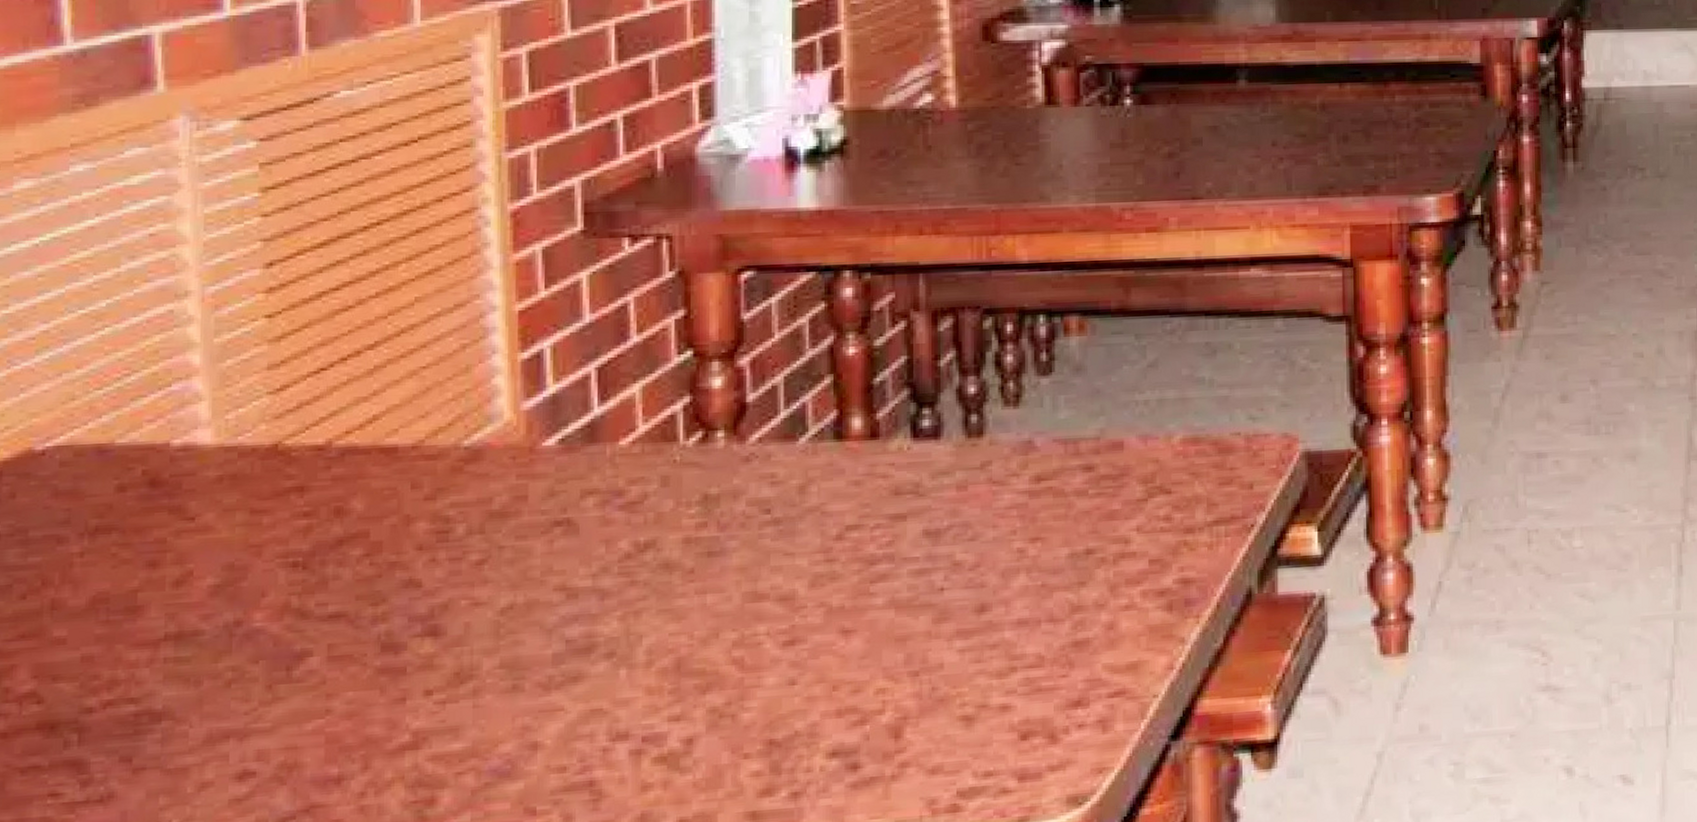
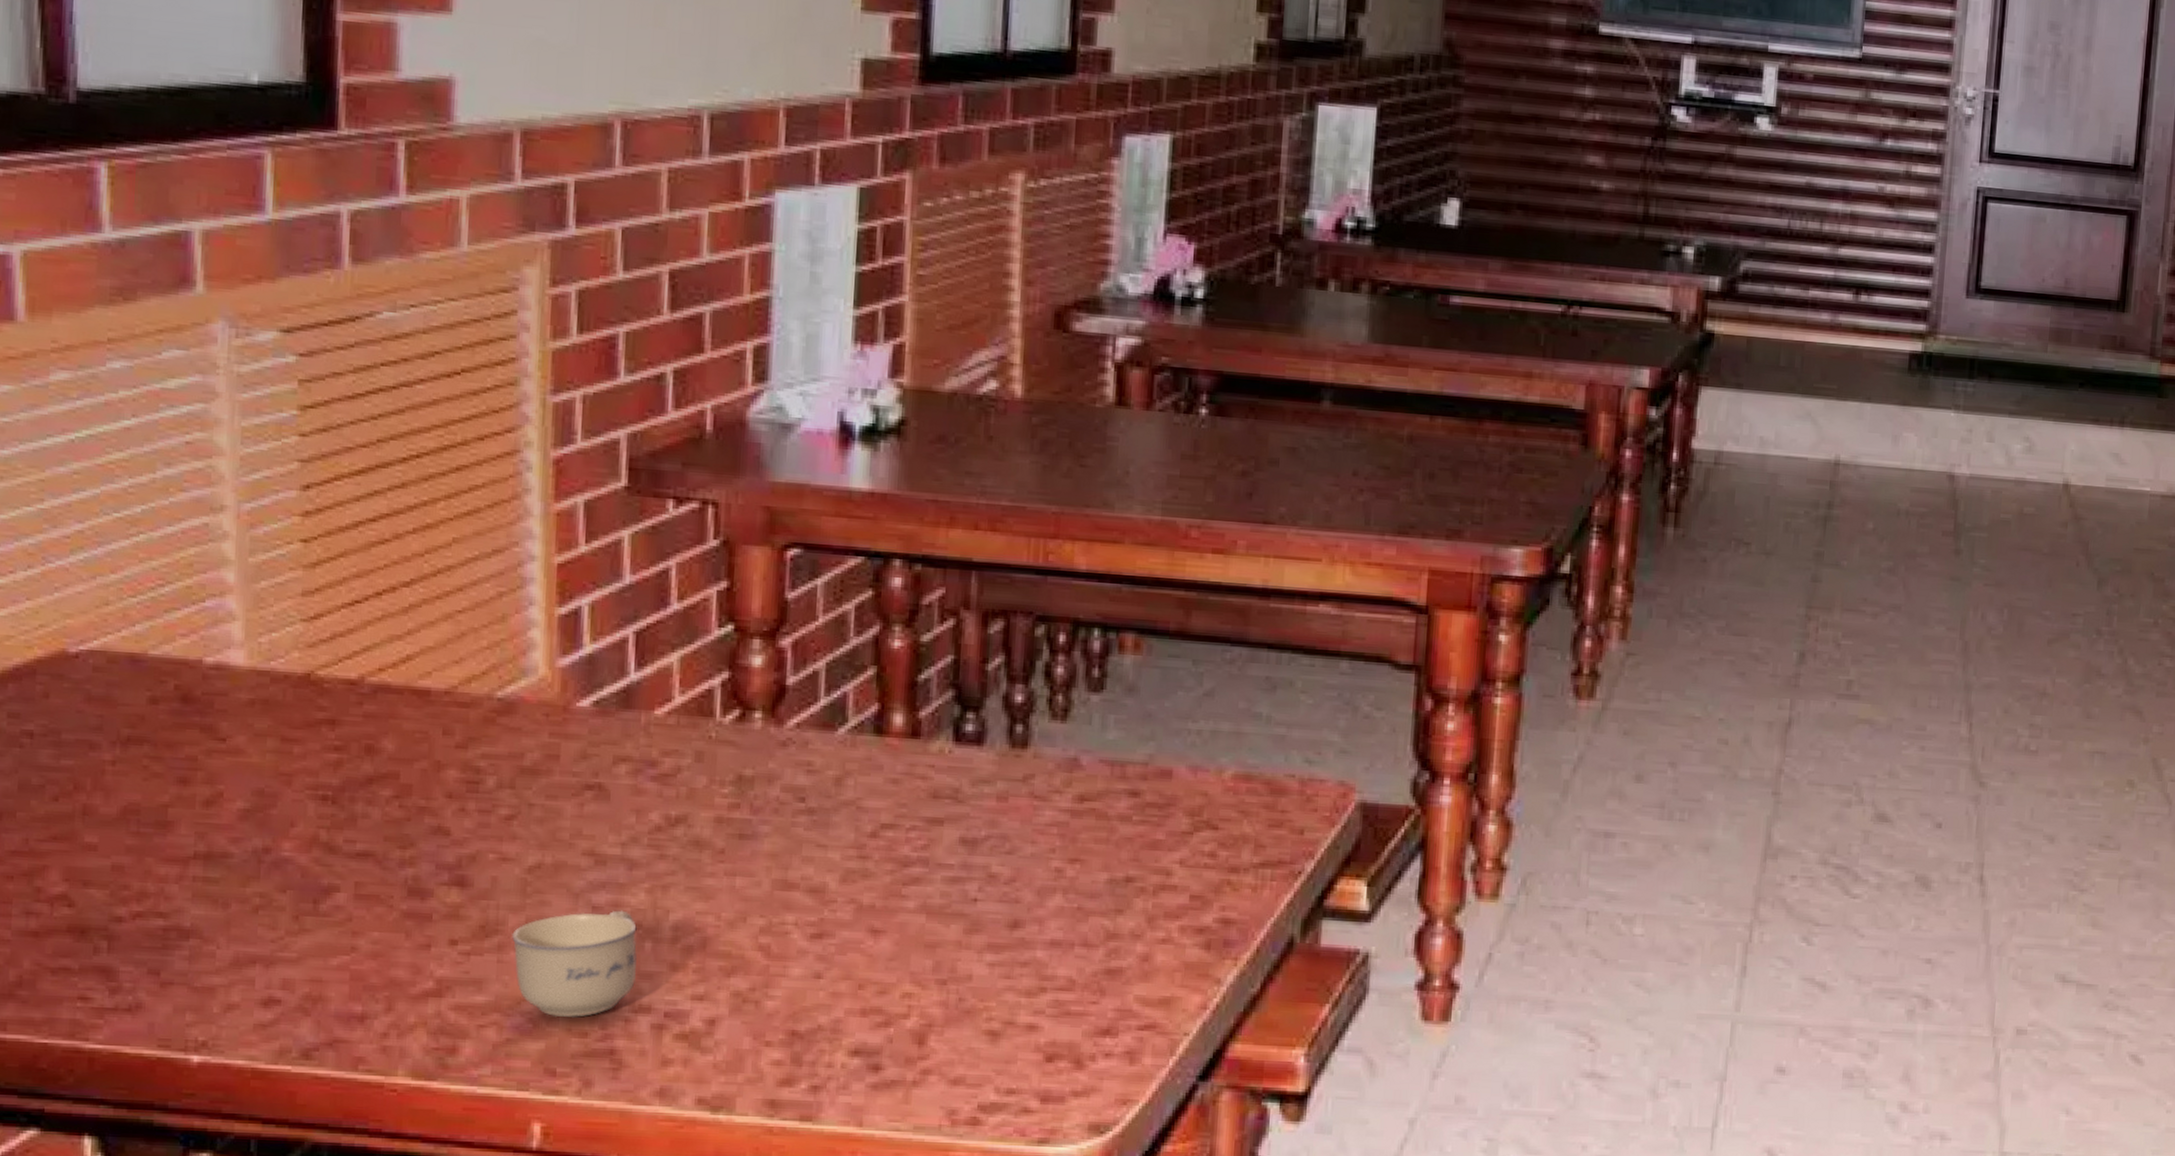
cup: none [487,641,613,756] -> present [512,910,638,1018]

